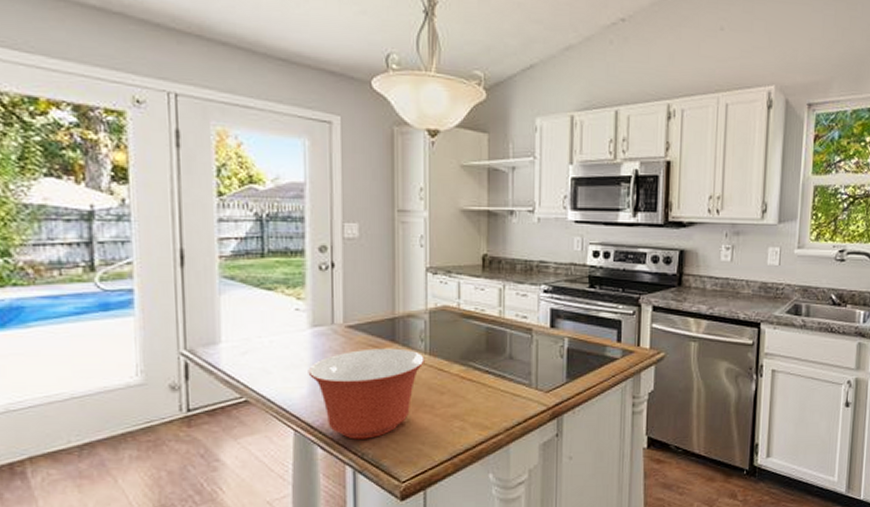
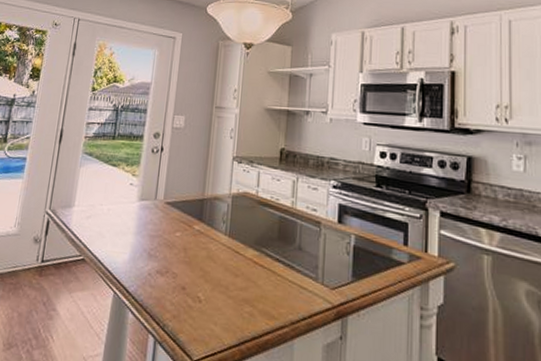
mixing bowl: present [308,348,424,440] -> none [131,225,224,311]

